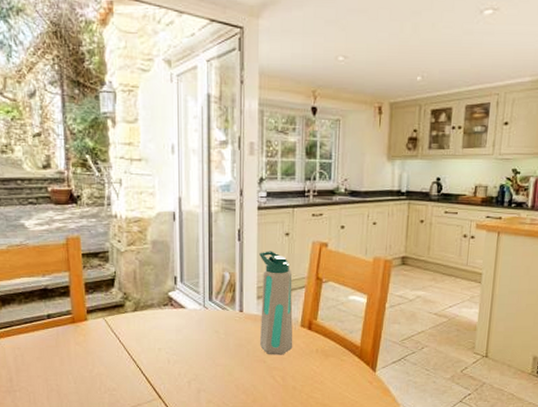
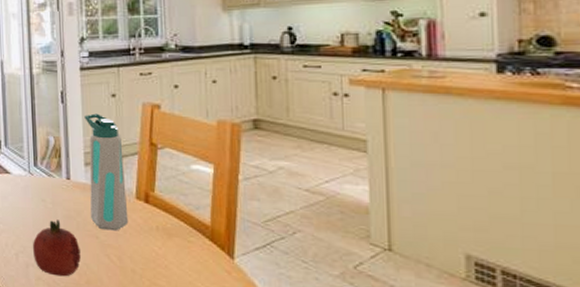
fruit: none [204,348,249,398] -> present [32,219,81,277]

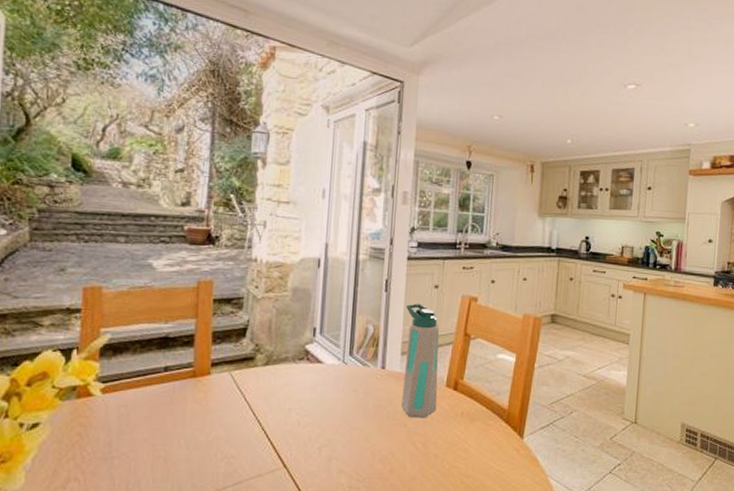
fruit: present [32,219,81,277] -> none [337,410,388,468]

